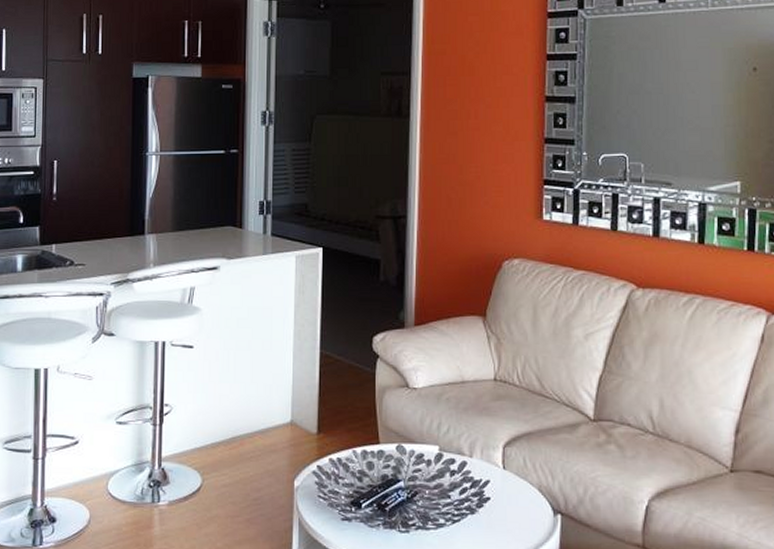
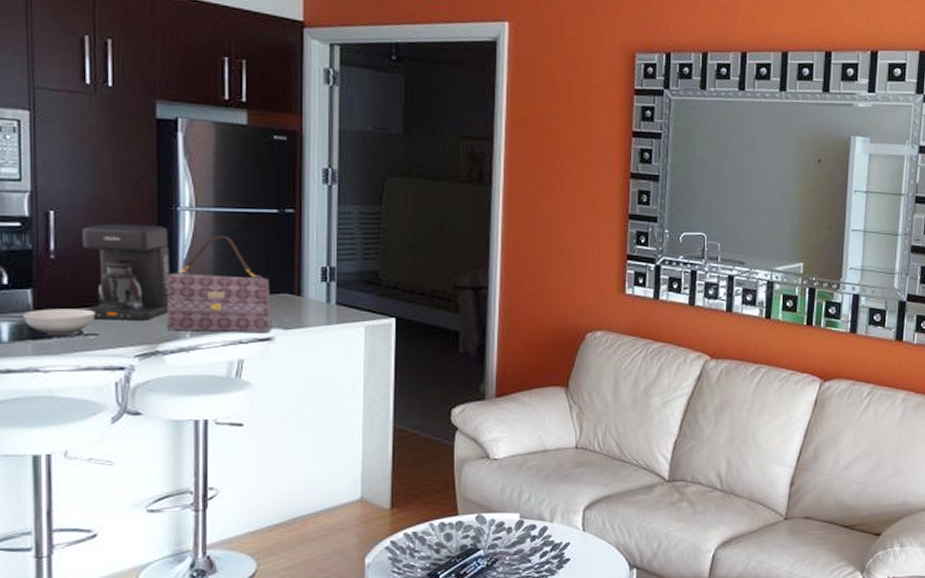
bowl: none [32,243,84,266] -> present [22,308,96,336]
coffee maker: none [75,169,140,252] -> present [82,223,171,320]
handbag: none [135,176,218,264] -> present [166,236,272,335]

